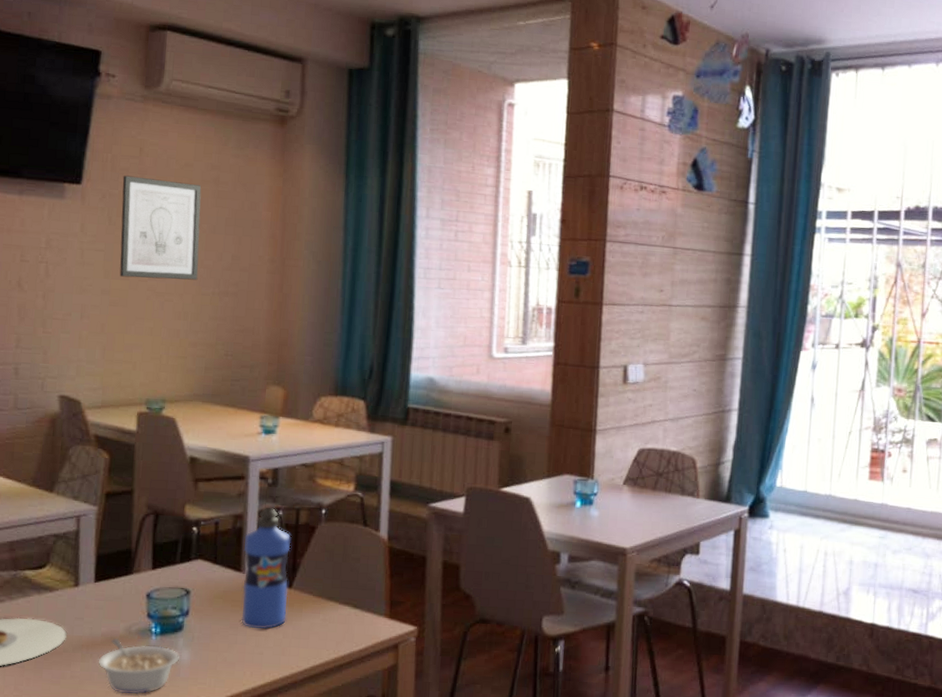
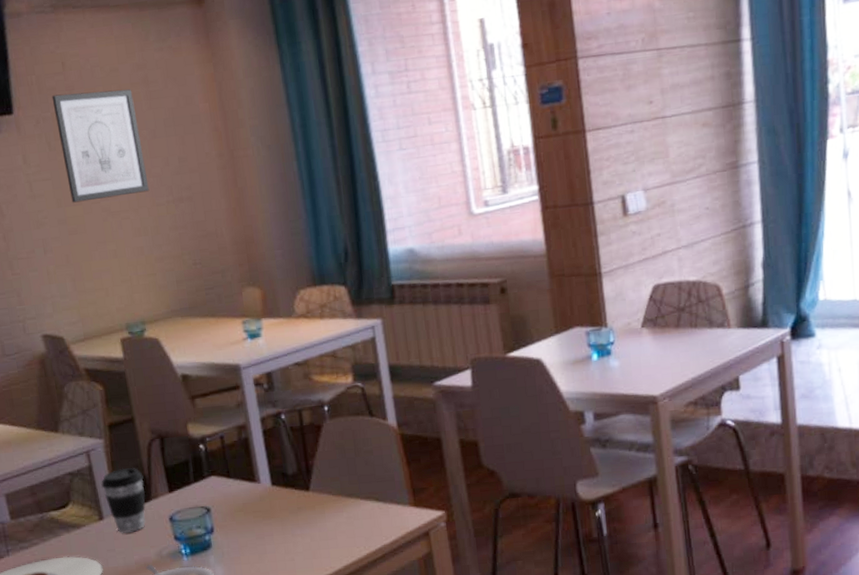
coffee cup: none [85,538,130,604] -> present [101,467,146,534]
water bottle: present [241,508,291,630] -> none [252,413,311,537]

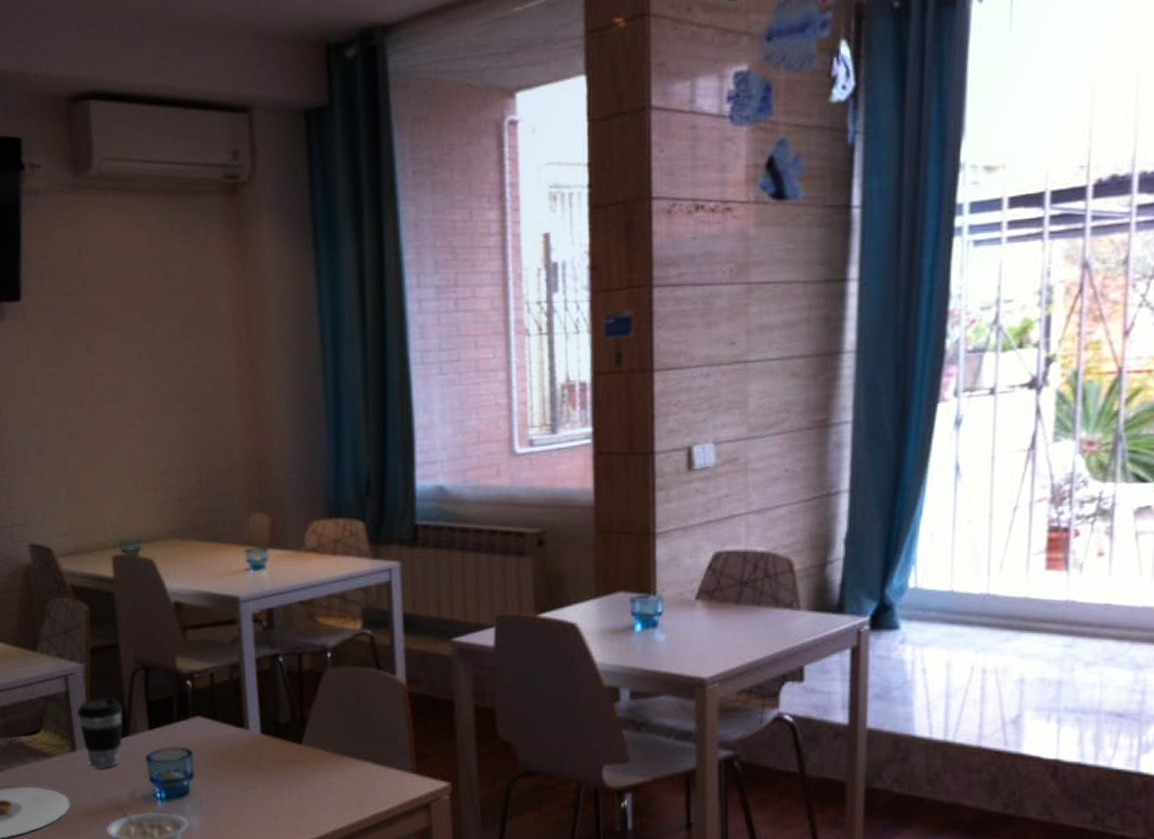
wall art: present [51,89,150,203] -> none [63,283,159,403]

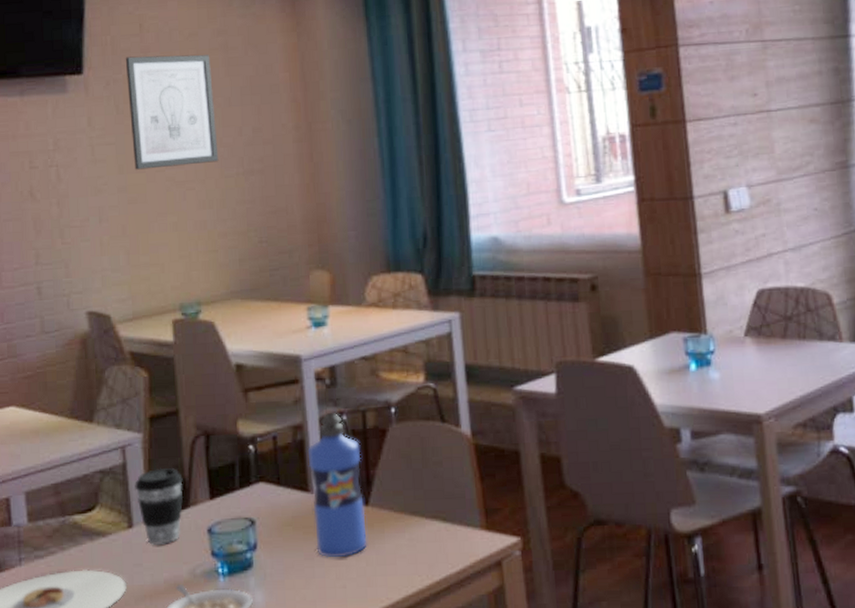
wall art: none [63,283,159,403] -> present [125,54,219,170]
water bottle: none [244,654,300,791] -> present [308,413,367,558]

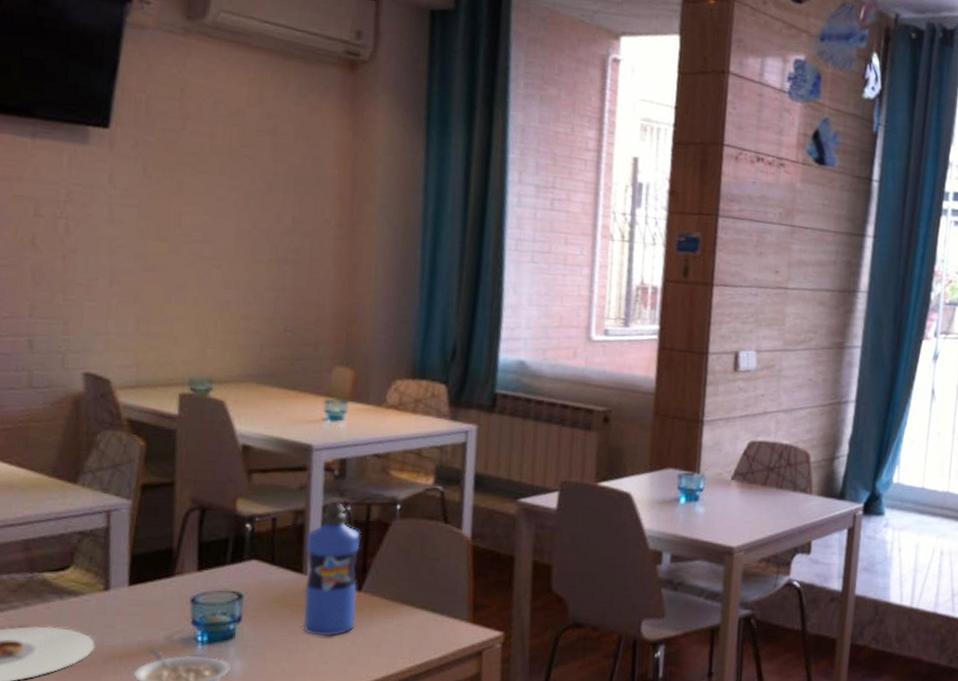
wall art: present [125,54,219,170] -> none [157,120,256,245]
coffee cup: present [135,467,184,546] -> none [116,535,171,610]

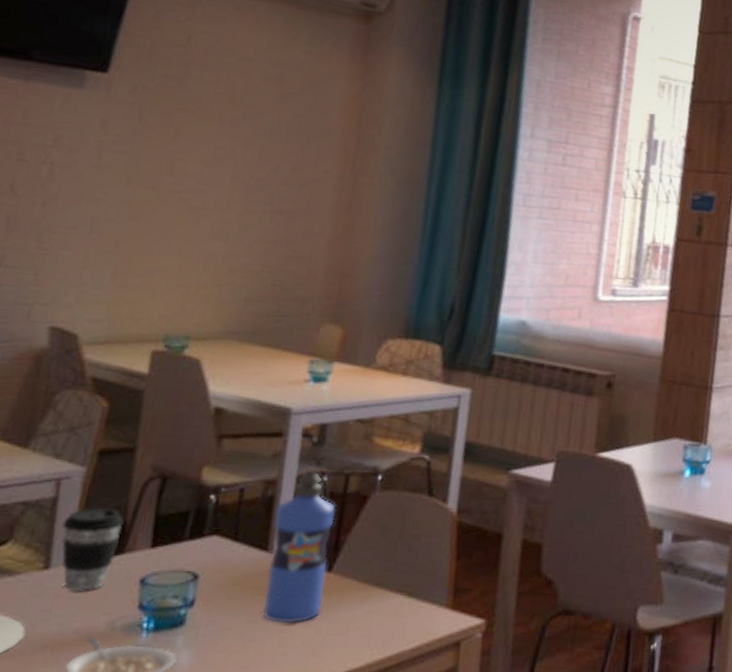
coffee cup: none [116,535,171,610] -> present [62,507,124,592]

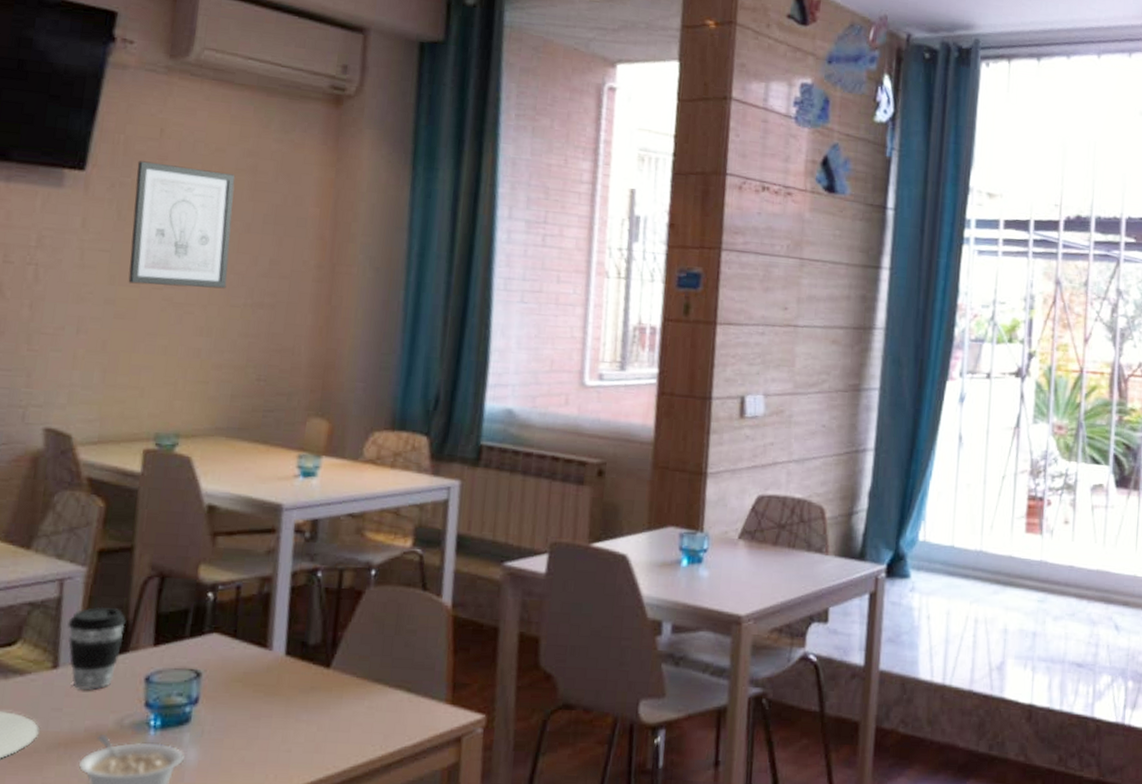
wall art: none [145,66,261,195] -> present [128,161,236,289]
water bottle: present [262,472,336,624] -> none [265,568,331,721]

